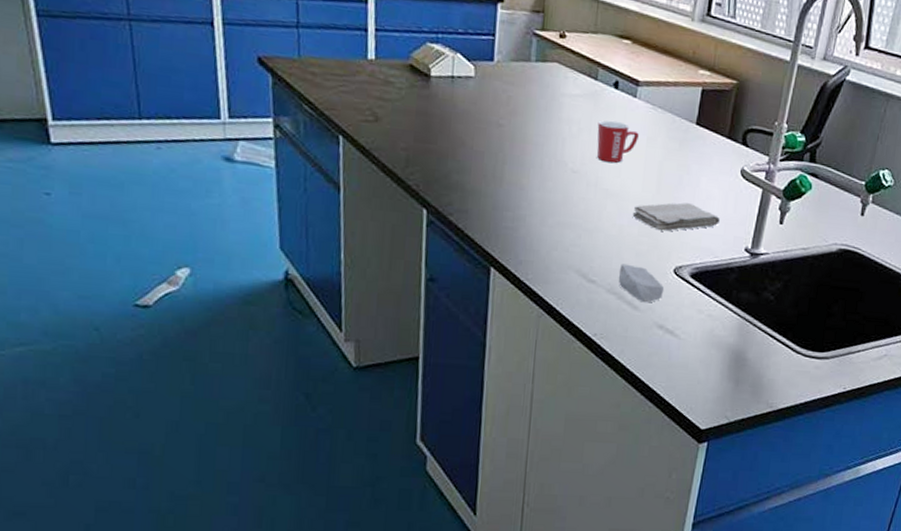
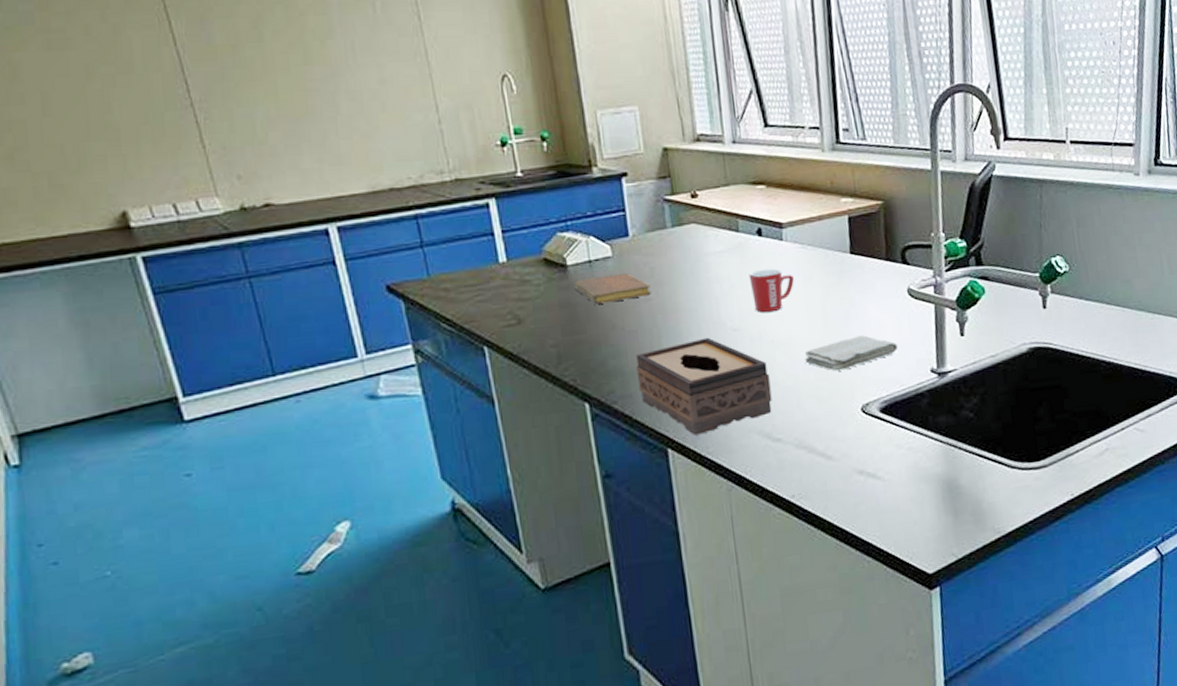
notebook: none [433,92,505,122] -> present [574,272,651,304]
tissue box: none [475,173,597,261] -> present [636,337,772,436]
soap bar: present [618,263,665,303] -> none [803,412,856,451]

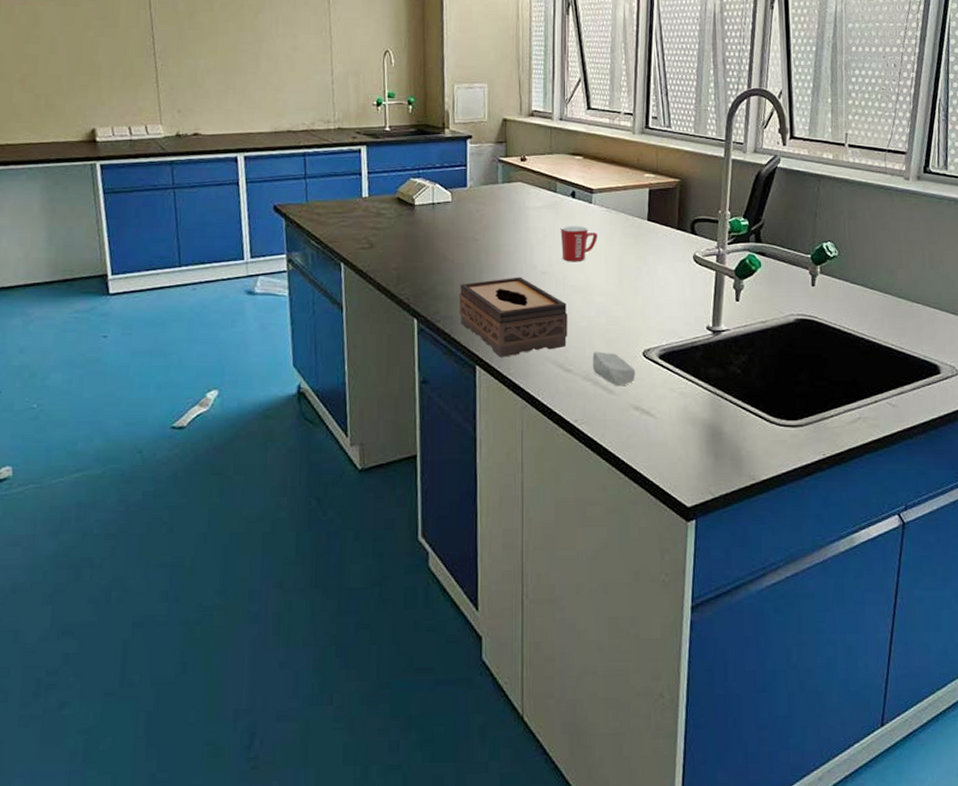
notebook: present [574,272,651,304] -> none [418,215,479,239]
soap bar: none [803,412,856,451] -> present [592,351,636,386]
washcloth: present [805,335,898,371] -> none [599,291,680,318]

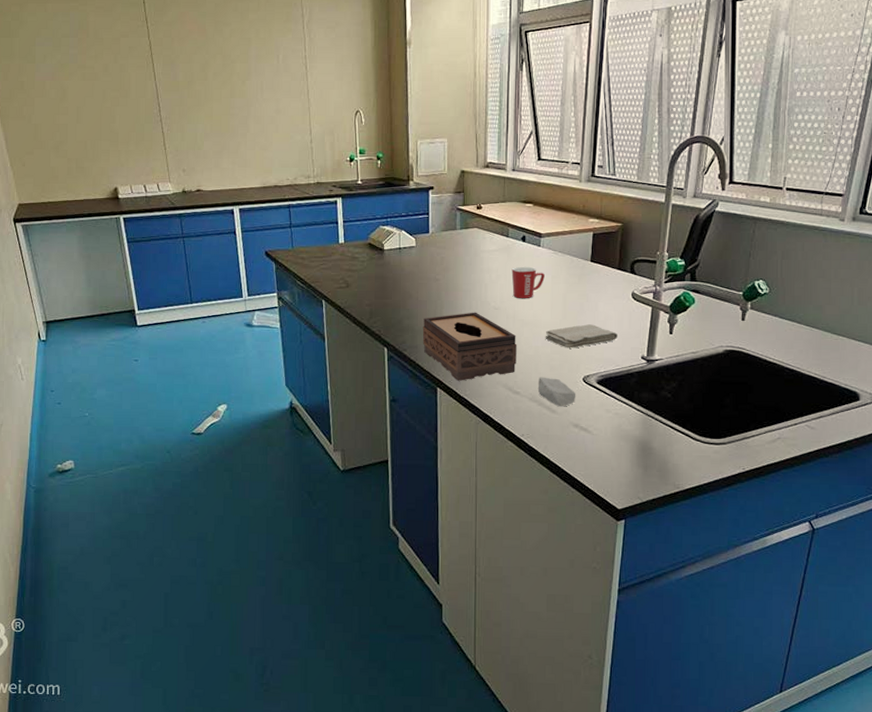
washcloth: none [599,291,680,318] -> present [545,324,618,349]

